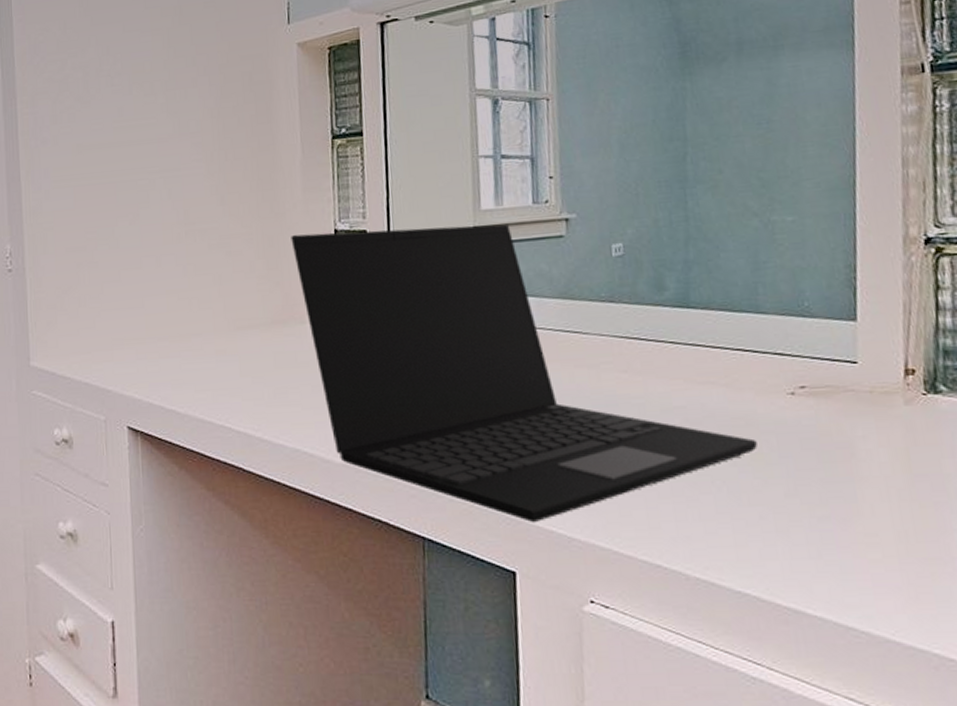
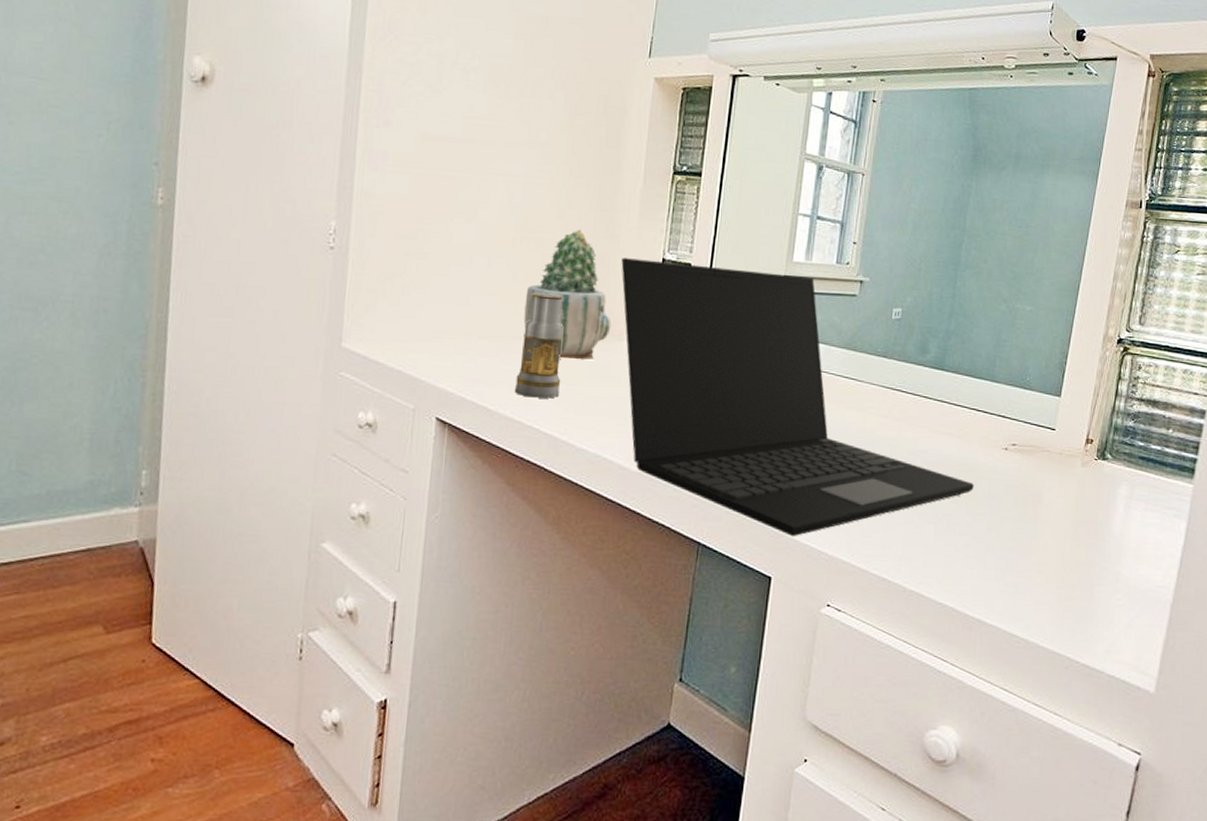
potted cactus: none [198,213,291,351] -> present [523,229,611,360]
perfume bottle: none [201,284,247,395] -> present [515,292,564,399]

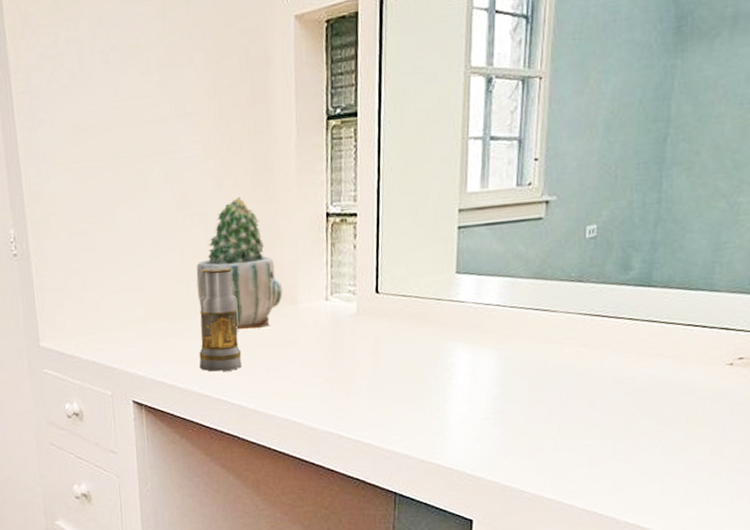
laptop: present [621,258,974,537] -> none [284,206,693,479]

